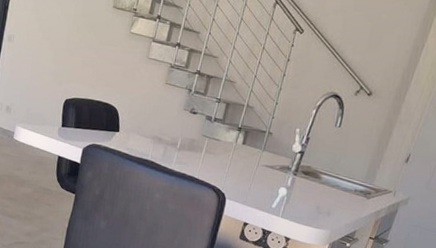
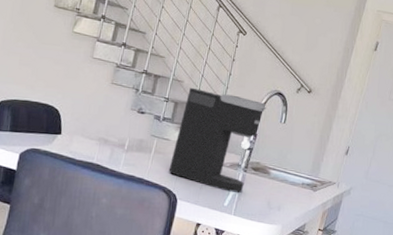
coffee maker: none [218,88,321,196] -> present [168,87,266,193]

